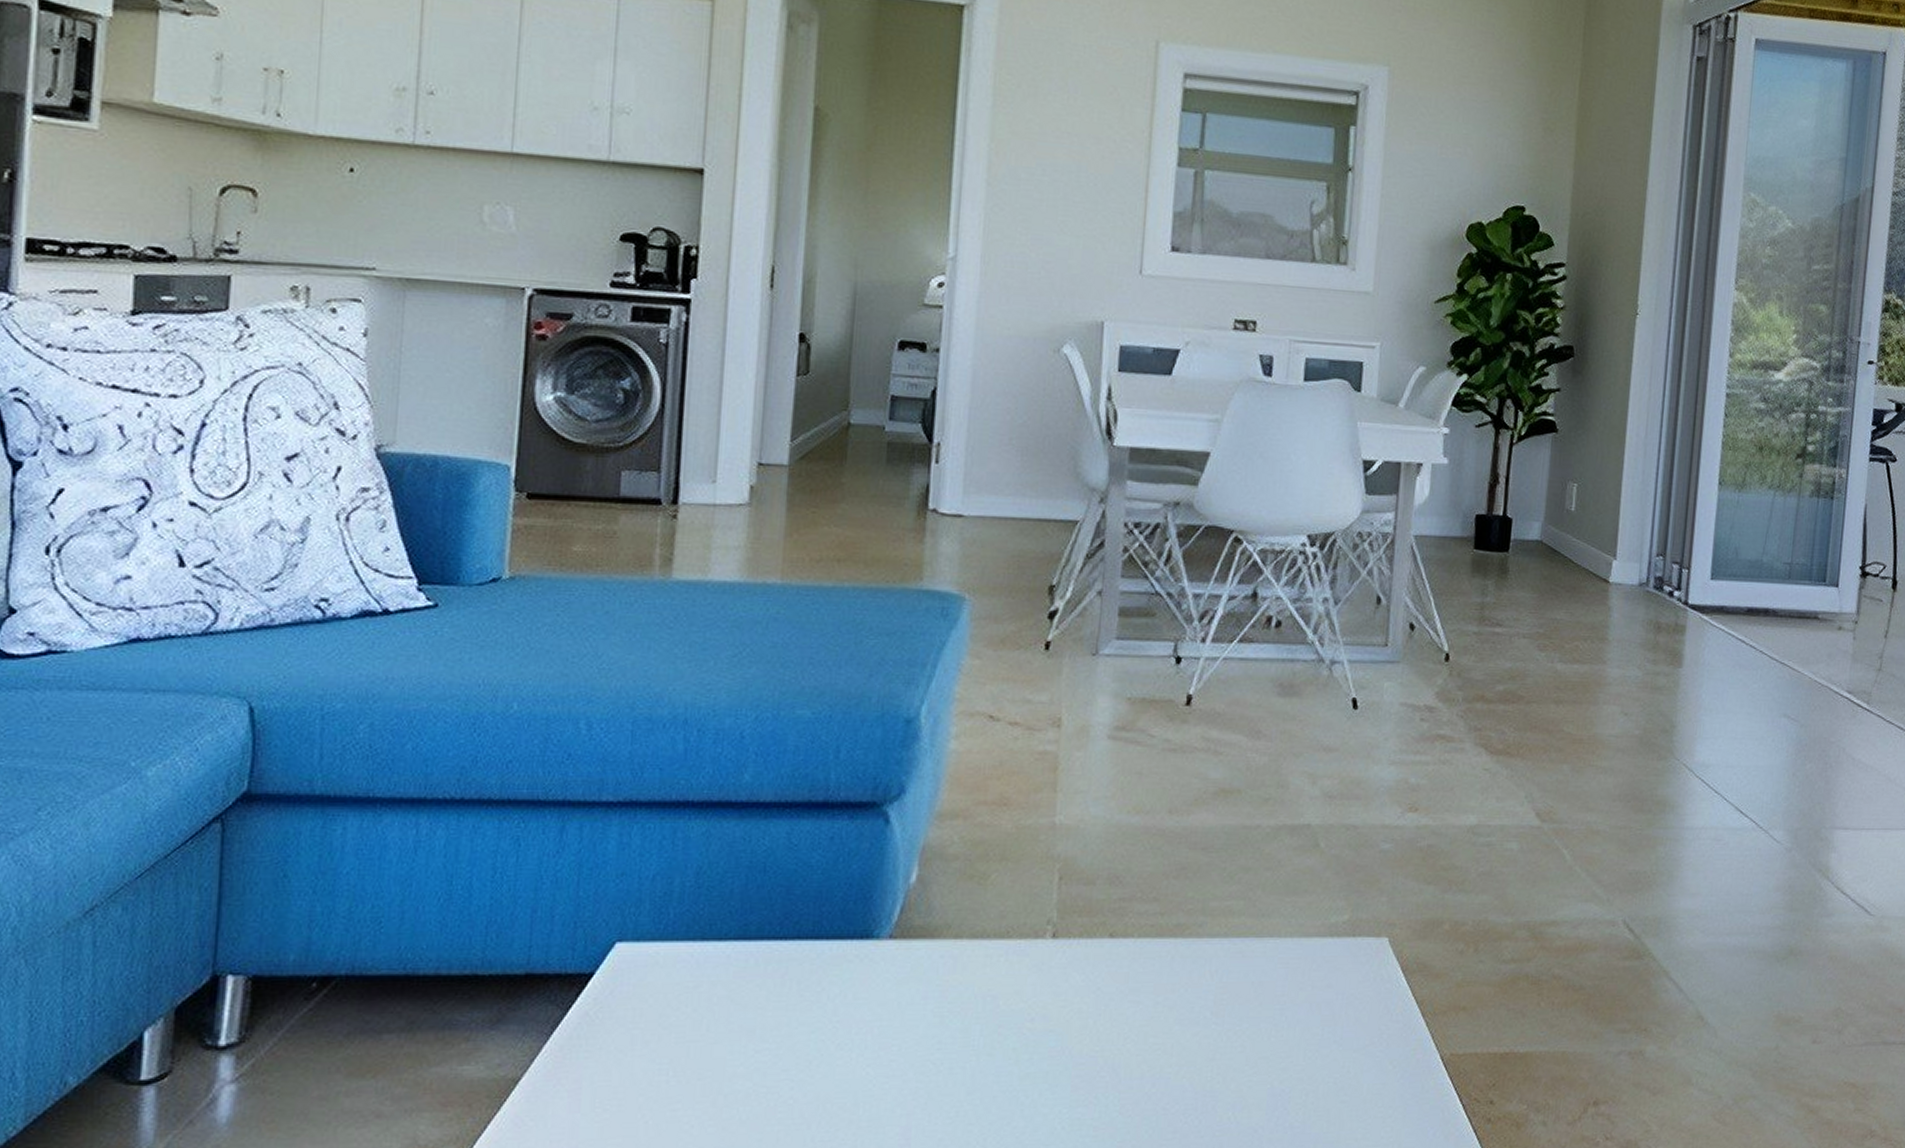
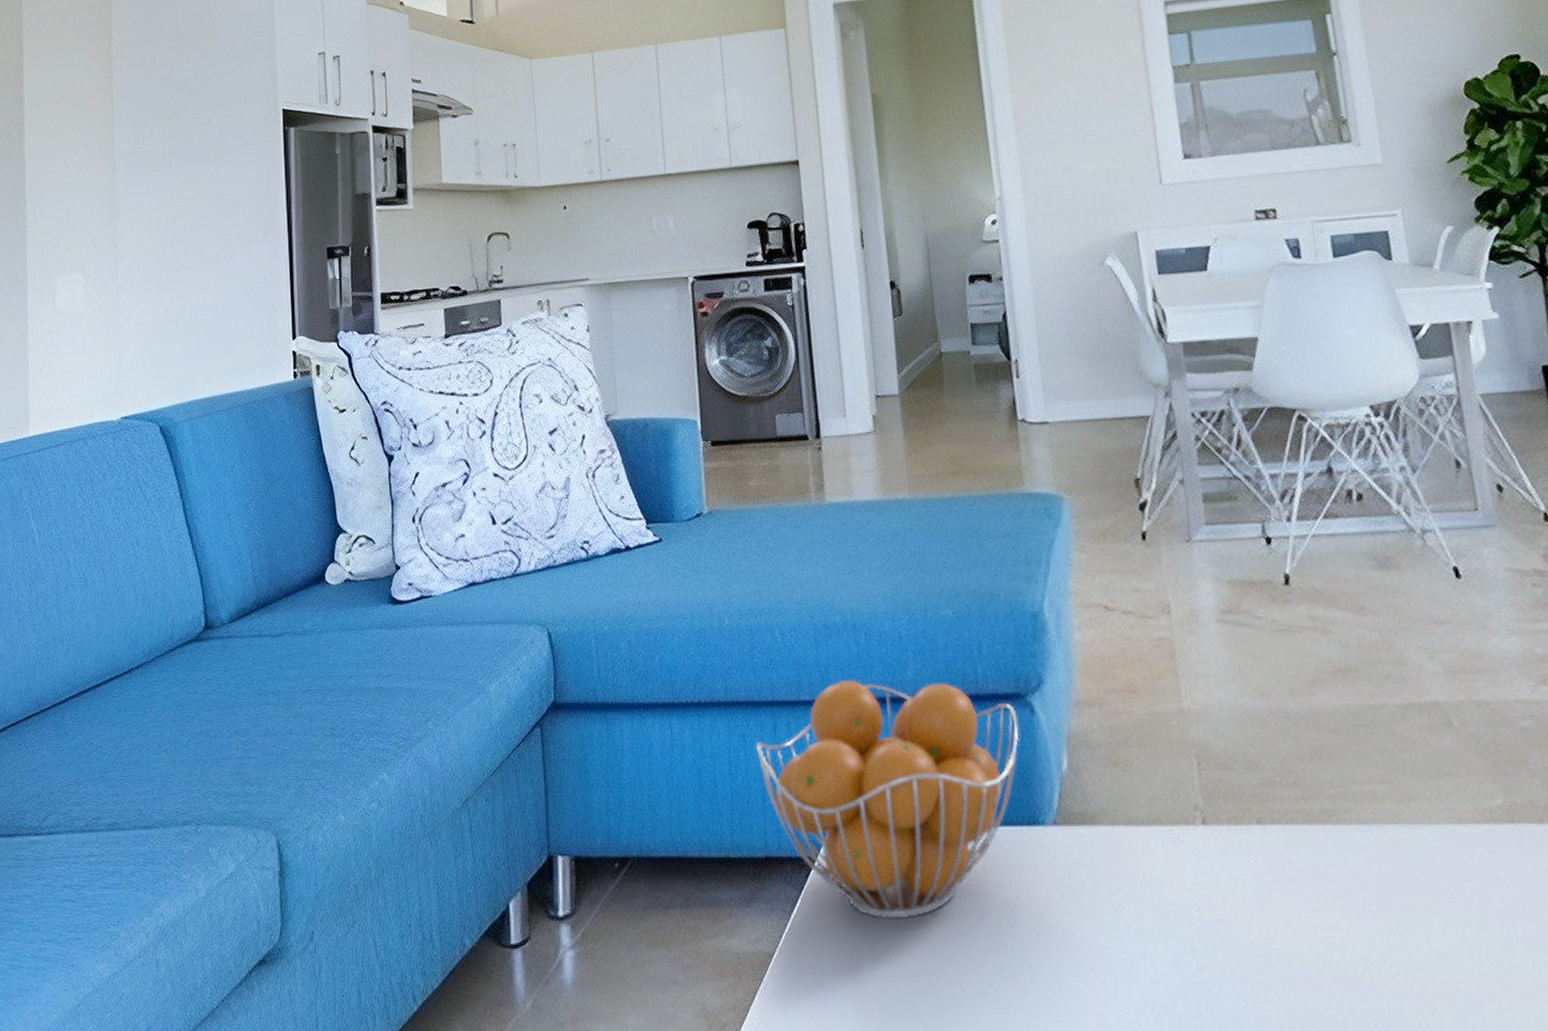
fruit basket: none [533,781,869,1039] -> present [756,680,1020,920]

